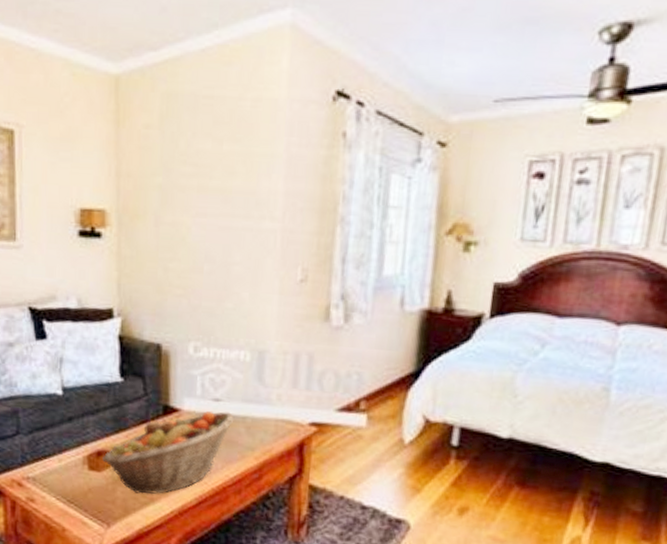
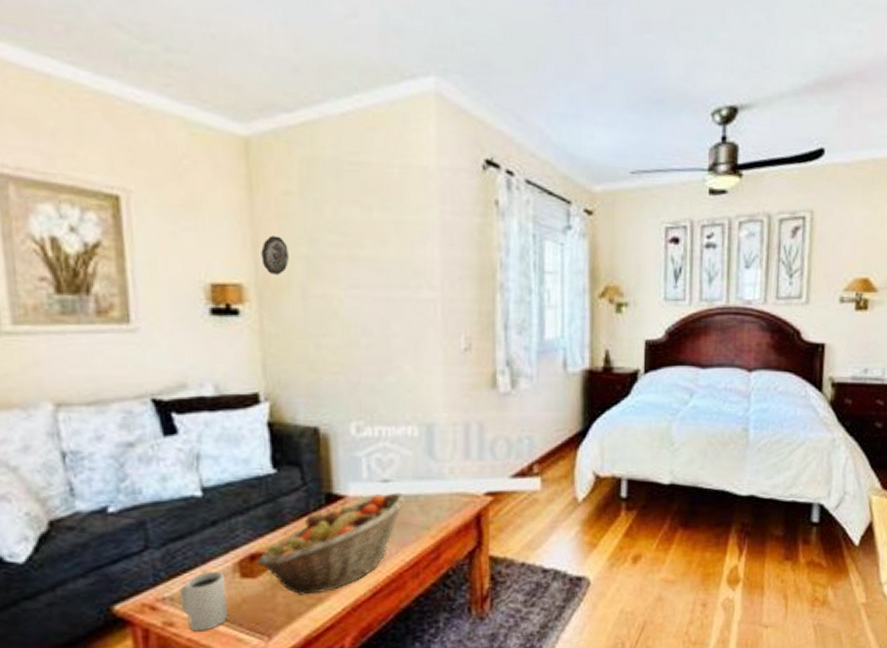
mug: none [39,460,77,511] -> present [179,571,229,632]
decorative plate: none [123,166,146,202] -> present [261,235,289,275]

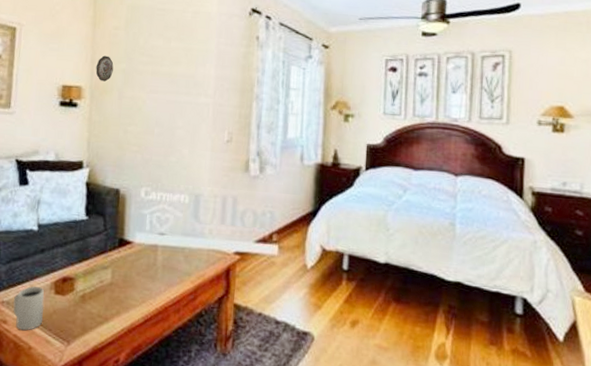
fruit basket: present [257,492,406,595] -> none [67,243,175,315]

